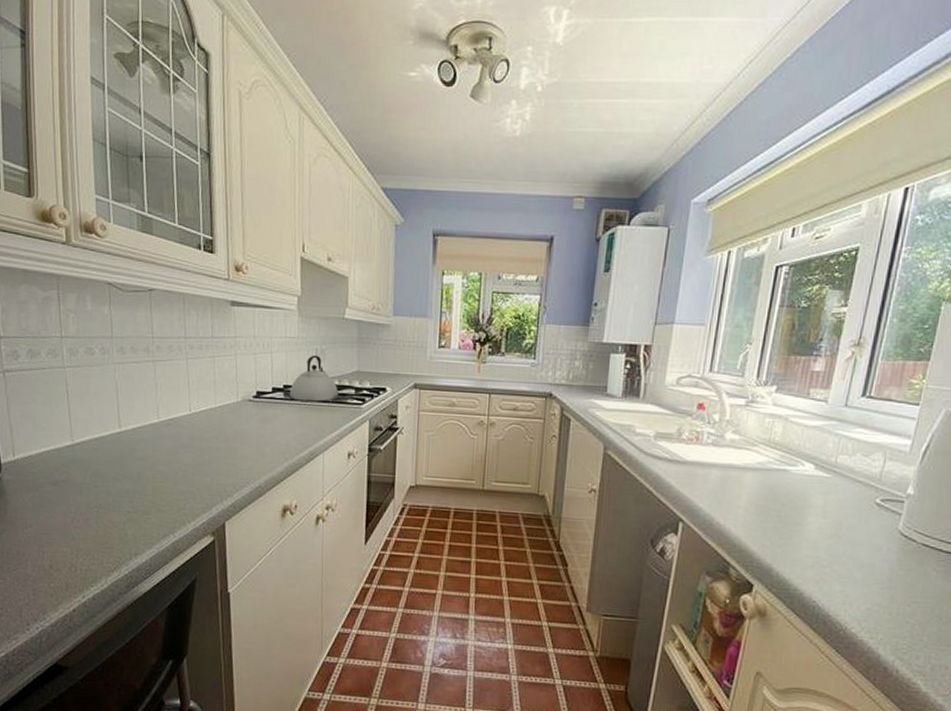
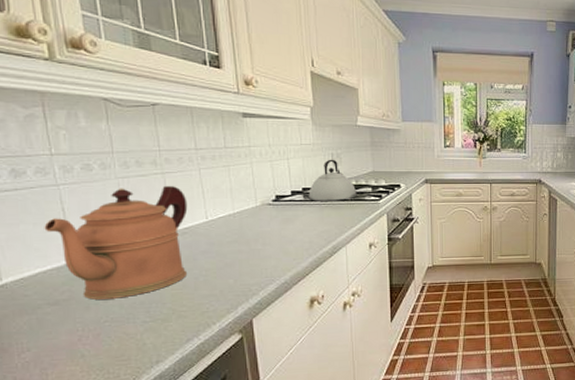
coffeepot: none [51,373,174,485] -> present [44,186,188,300]

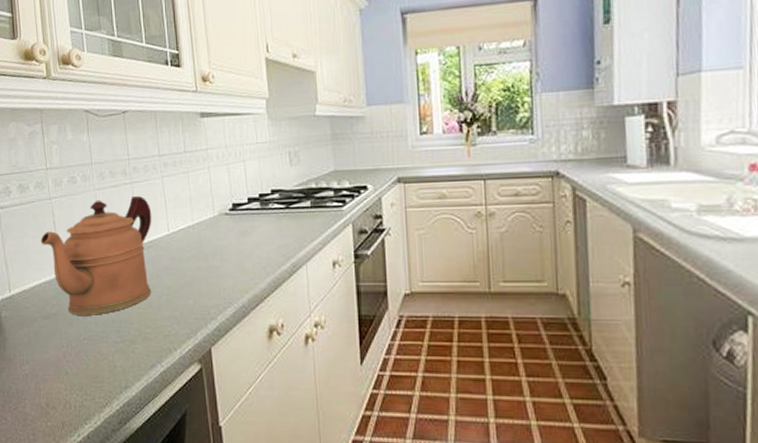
kettle: present [308,159,357,201] -> none [265,158,318,209]

